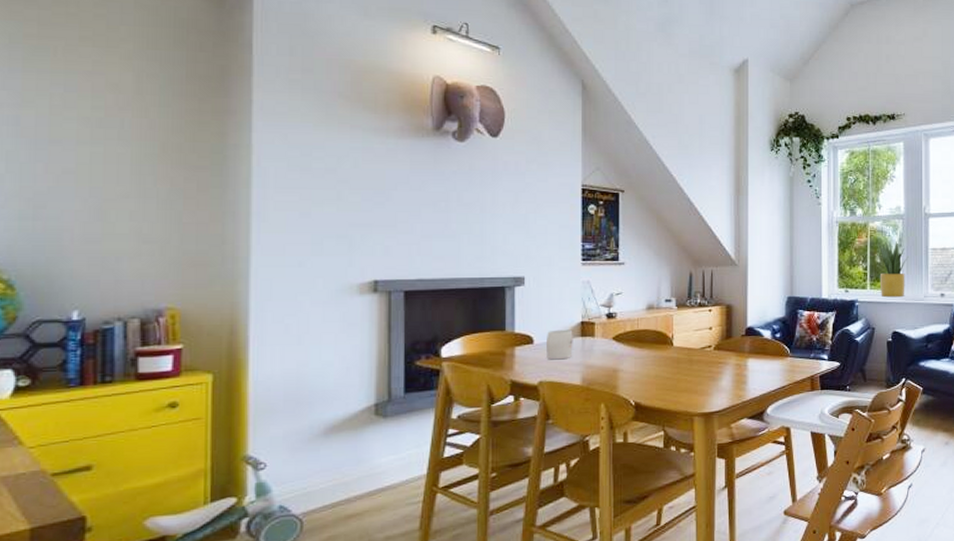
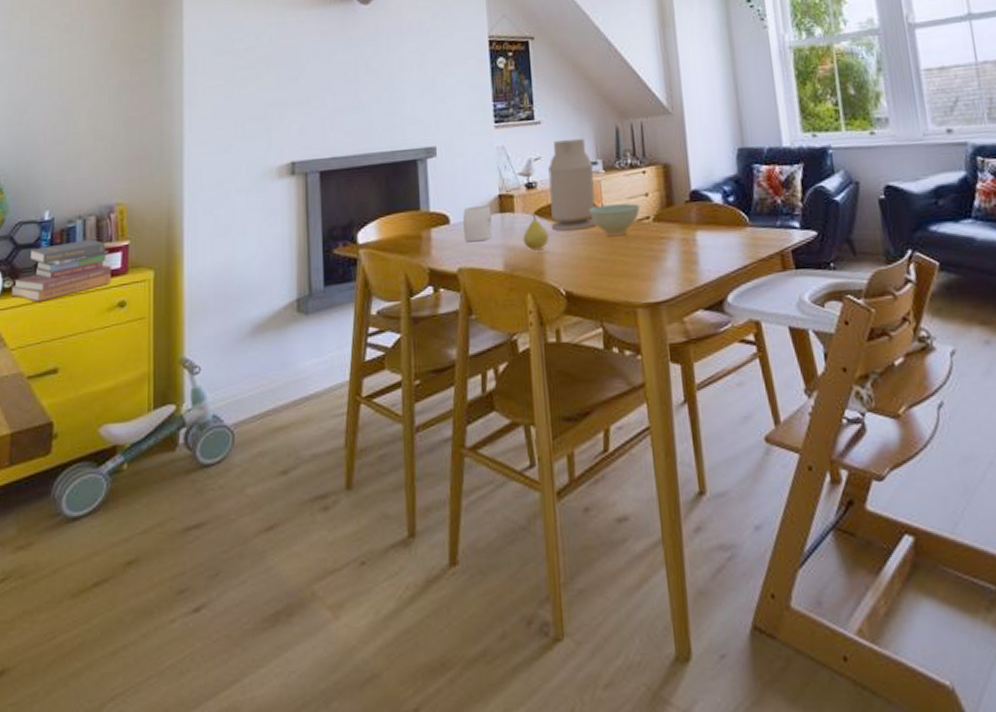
books: none [28,342,160,401] -> present [11,239,111,302]
fruit: none [600,339,624,369] -> present [523,214,549,251]
water jug: none [626,280,668,354] -> present [548,139,597,231]
bowl: none [660,334,705,361] -> present [588,203,640,237]
planter: present [878,241,909,298] -> none [849,64,895,141]

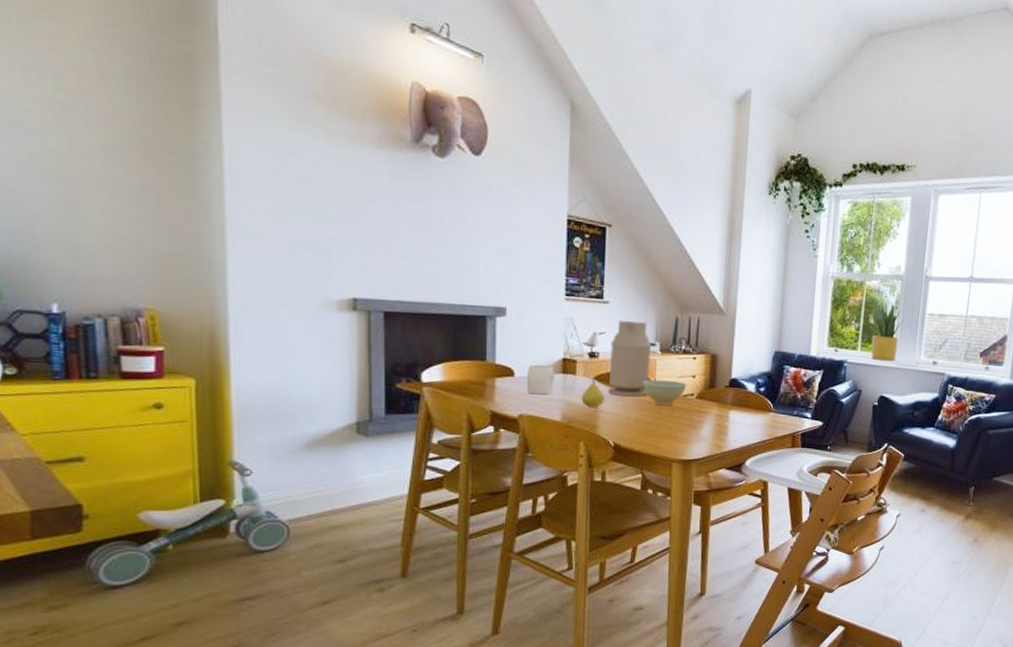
books: present [11,239,111,302] -> none [15,339,143,393]
planter: none [849,64,895,141] -> present [871,301,904,362]

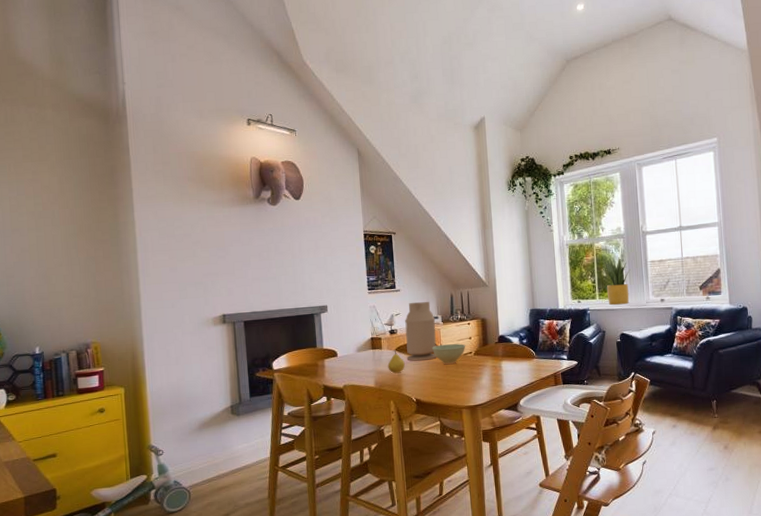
mug: present [527,364,555,395] -> none [346,344,367,368]

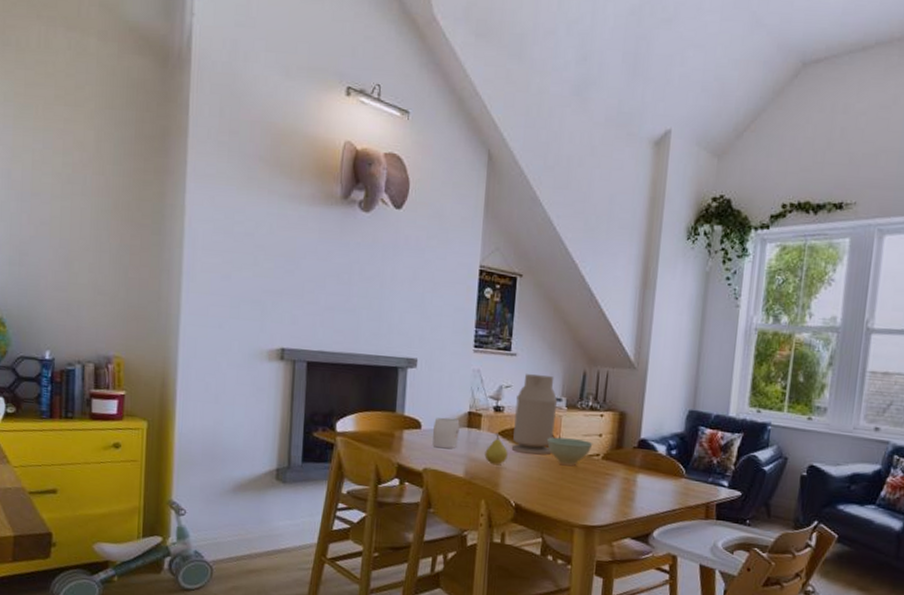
mug: none [346,344,367,368] -> present [432,417,460,449]
planter: present [603,257,631,306] -> none [799,357,840,427]

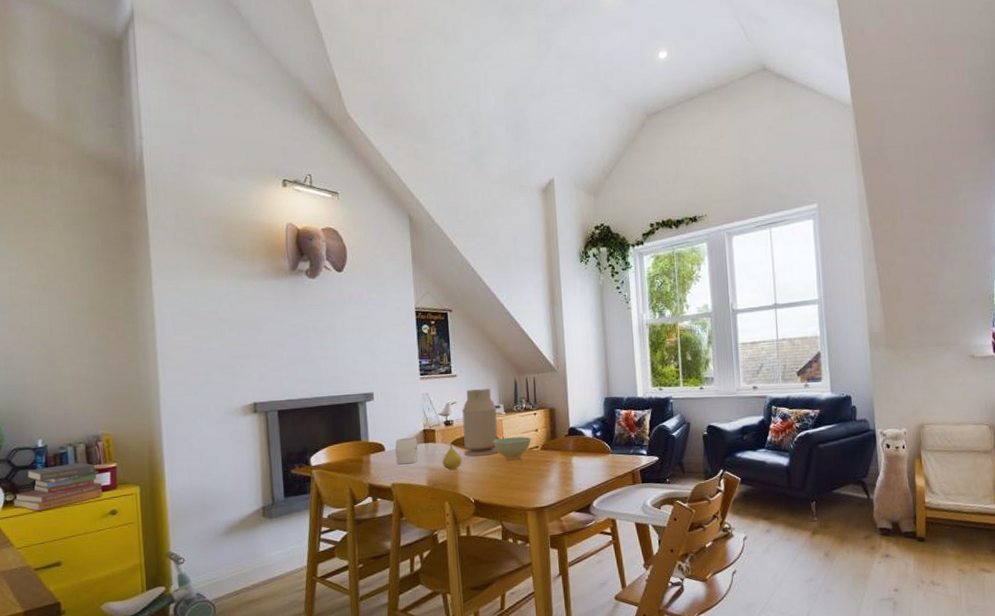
books: none [13,382,108,431] -> present [13,462,102,511]

